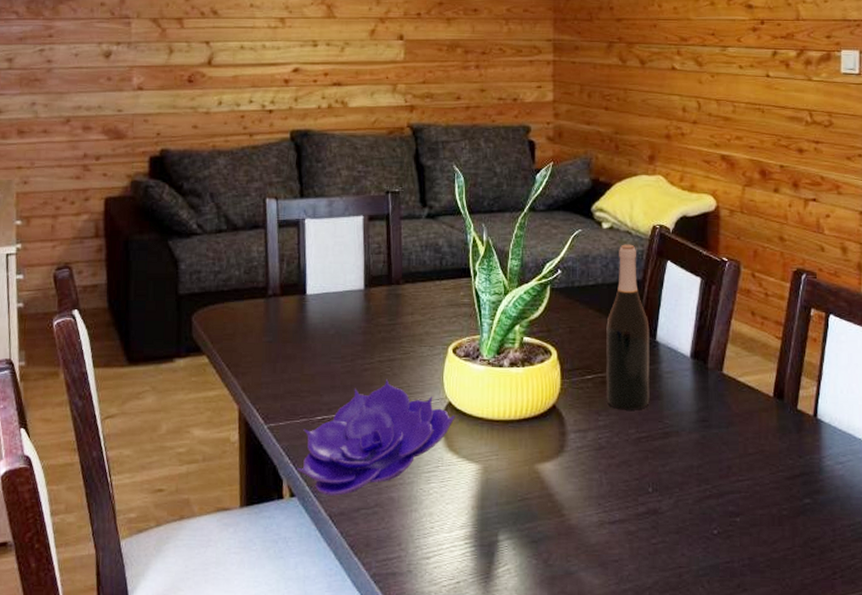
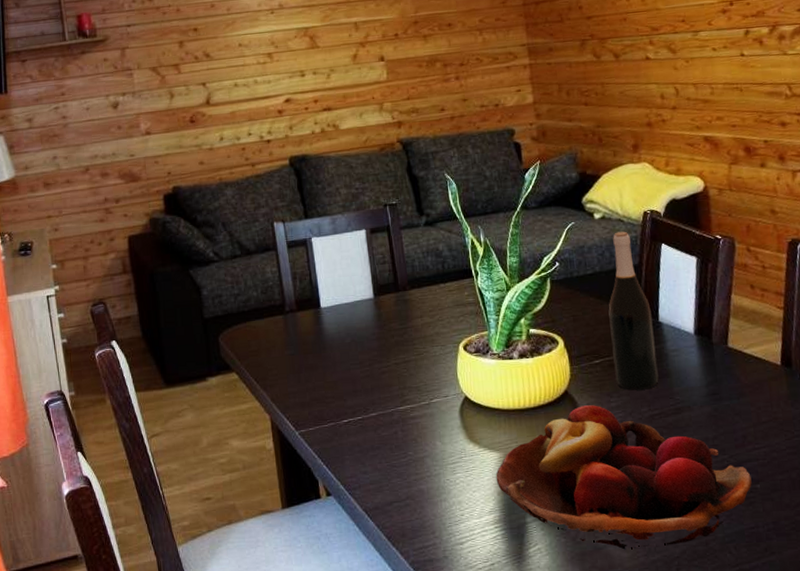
decorative bowl: present [297,379,455,496] -> none [330,380,473,492]
fruit basket: none [472,422,732,575] -> present [495,405,752,549]

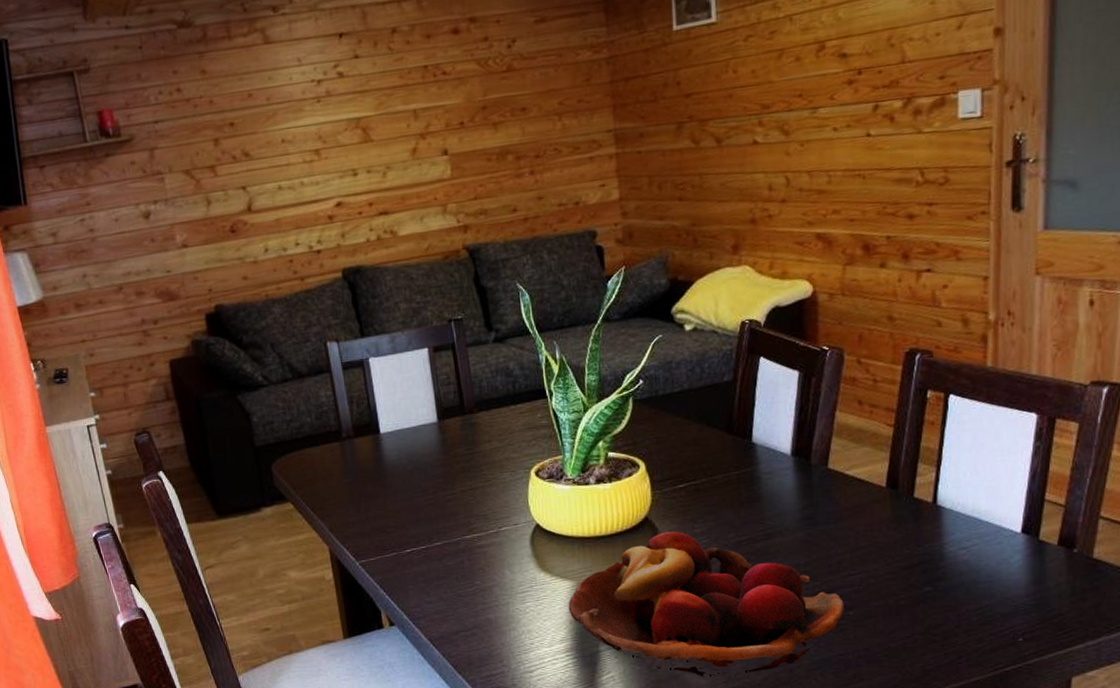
wine bottle: present [608,231,659,390] -> none [696,344,749,516]

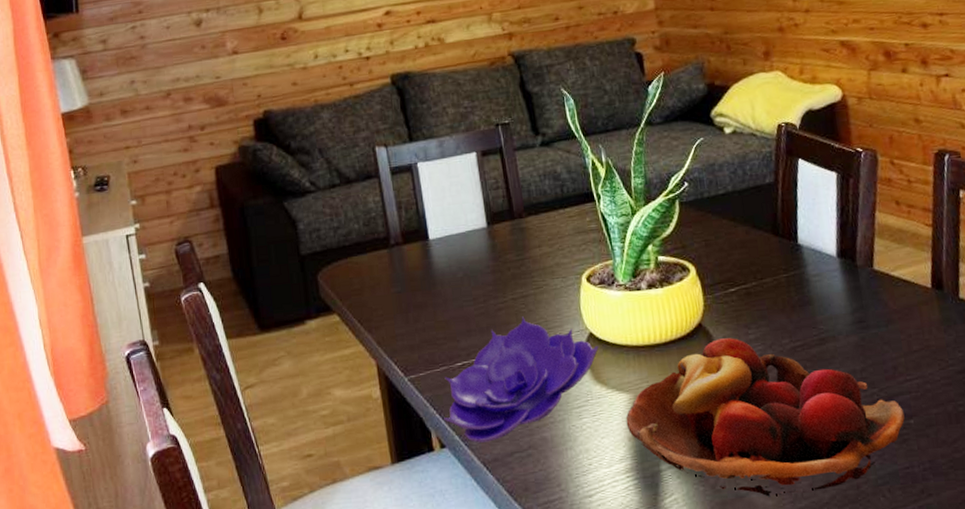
decorative bowl: none [393,508,545,622] -> present [444,316,599,443]

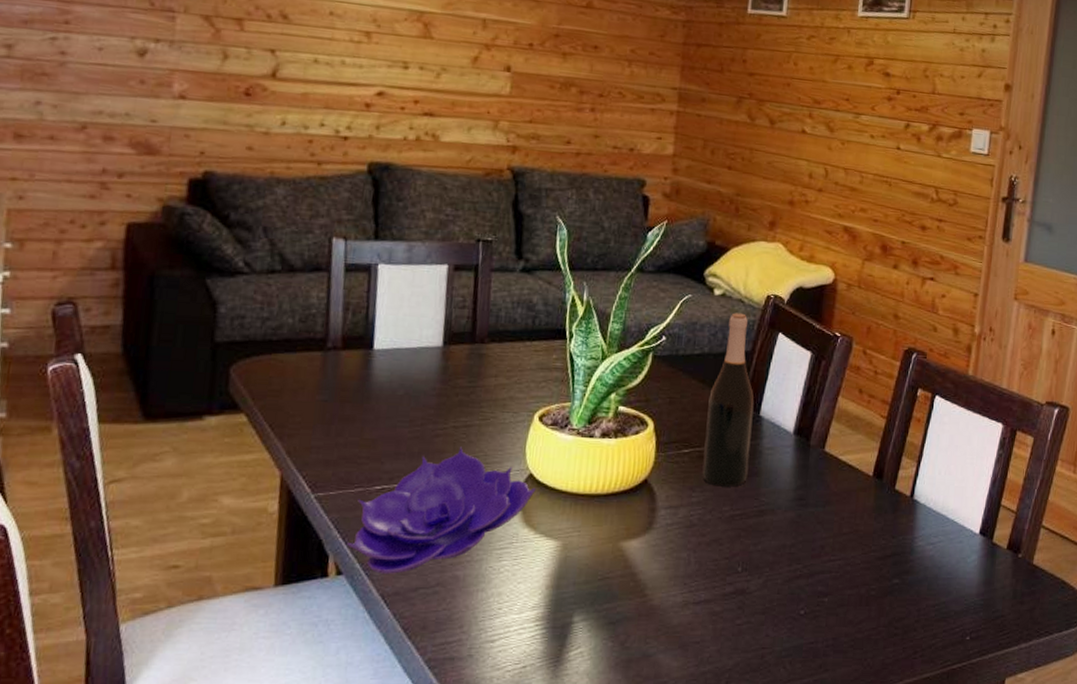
fruit basket: present [625,338,905,496] -> none [547,497,821,657]
wine bottle: none [743,146,800,320] -> present [702,313,754,487]

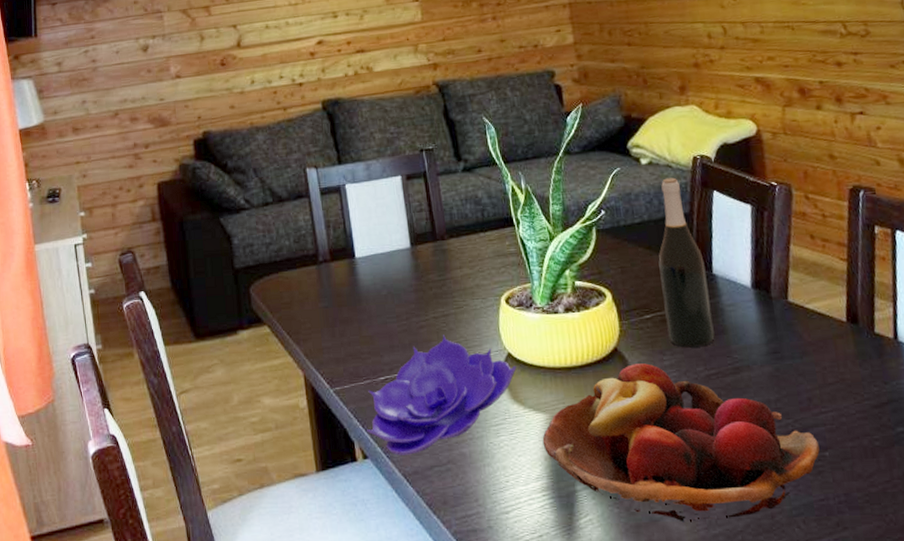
fruit basket: none [547,497,821,657] -> present [542,363,820,521]

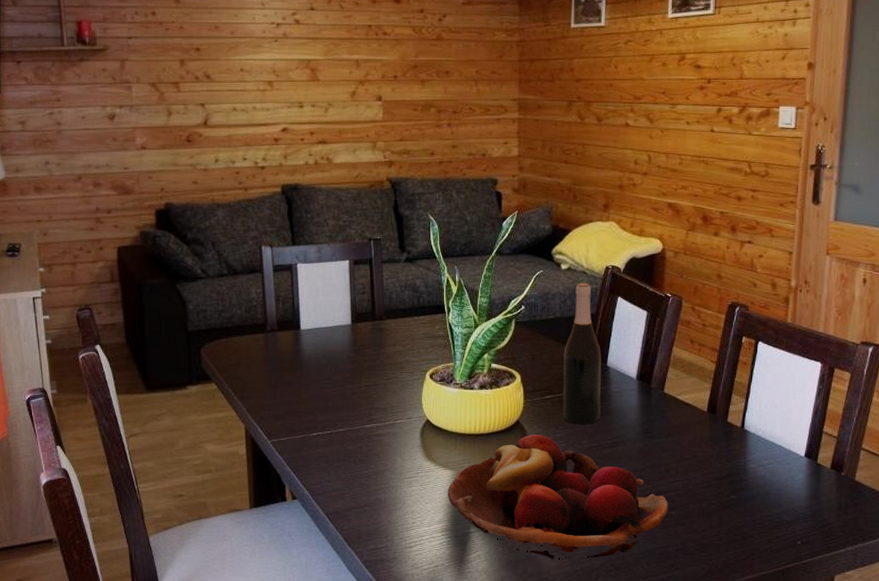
decorative bowl: present [367,335,517,456] -> none [297,401,433,498]

